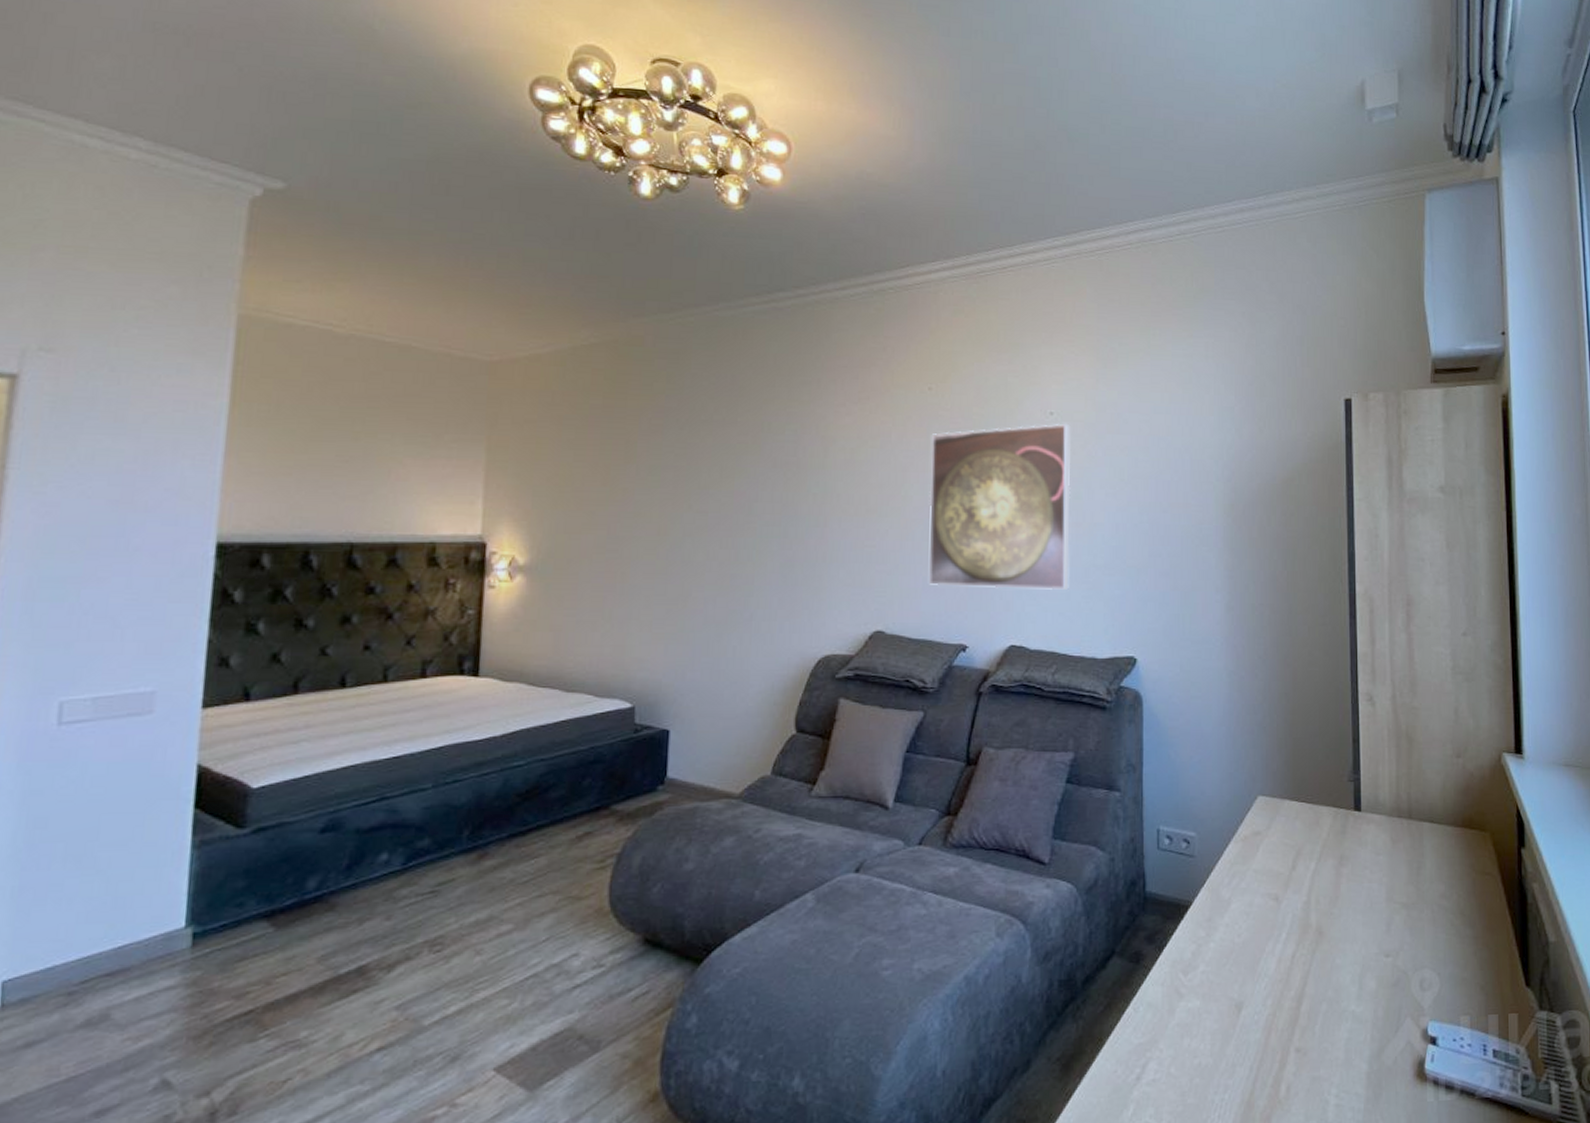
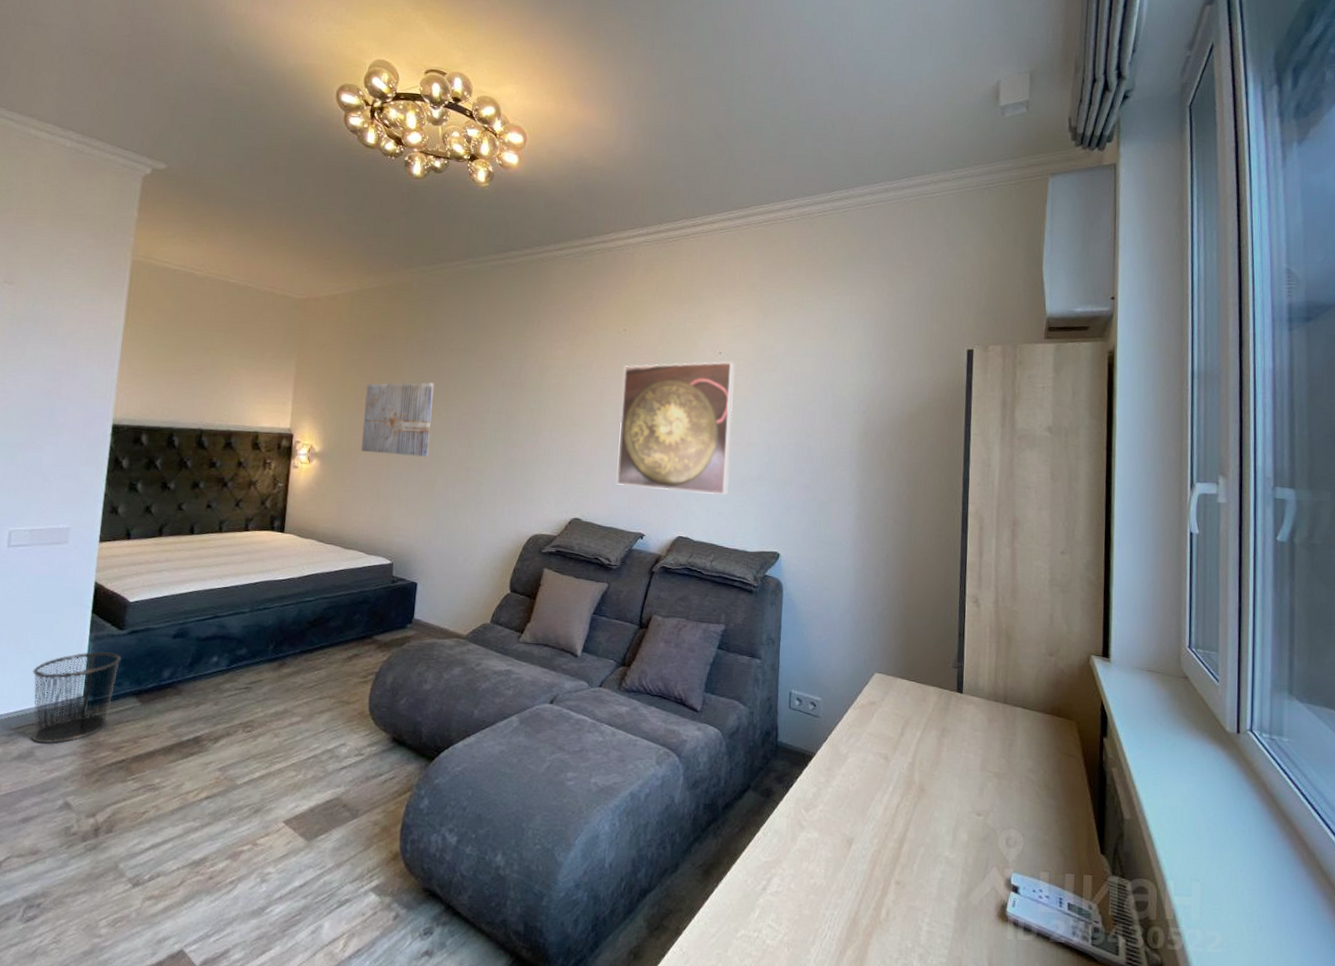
waste bin: none [104,861,243,1001] -> present [32,651,122,744]
wall art: none [583,465,681,563] -> present [360,382,434,457]

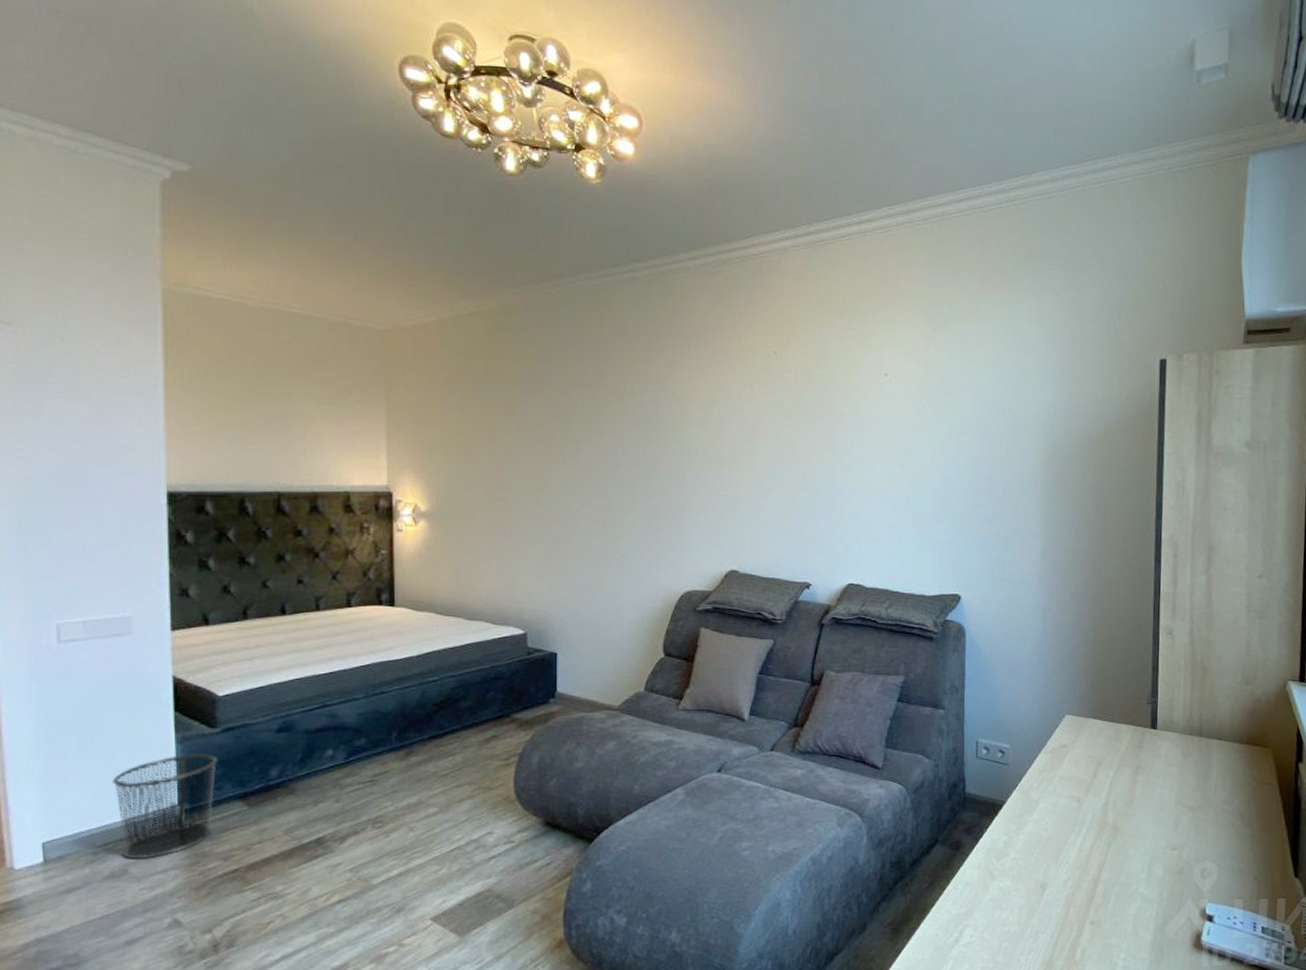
wall art: present [360,382,434,457] -> none [475,423,557,511]
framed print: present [616,361,735,495] -> none [775,383,903,535]

